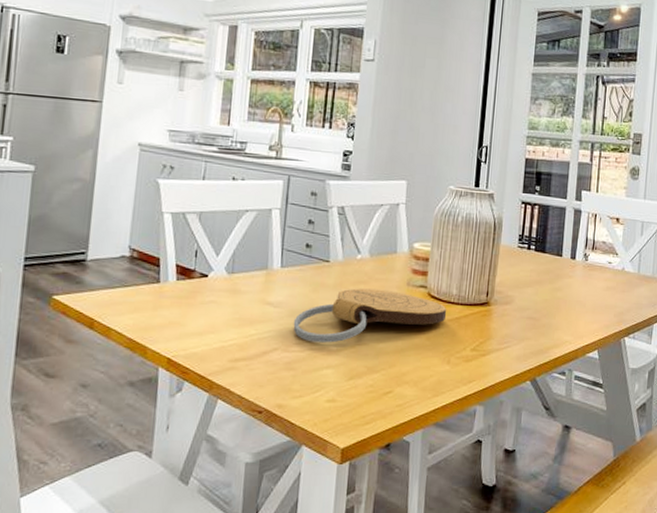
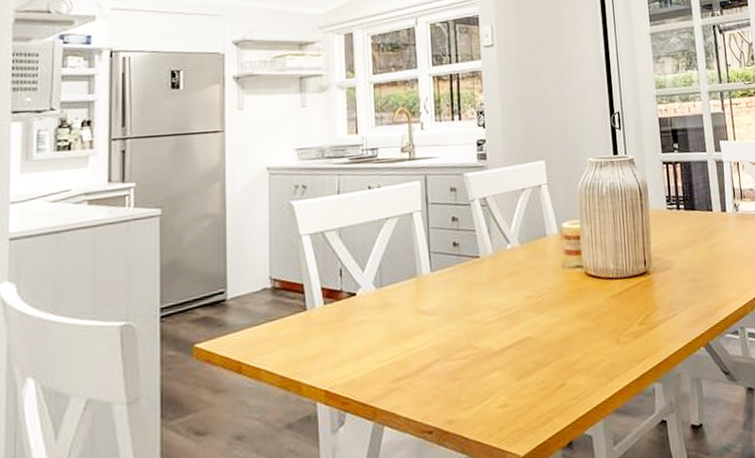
cutting board: present [293,288,447,343] -> none [451,276,608,347]

